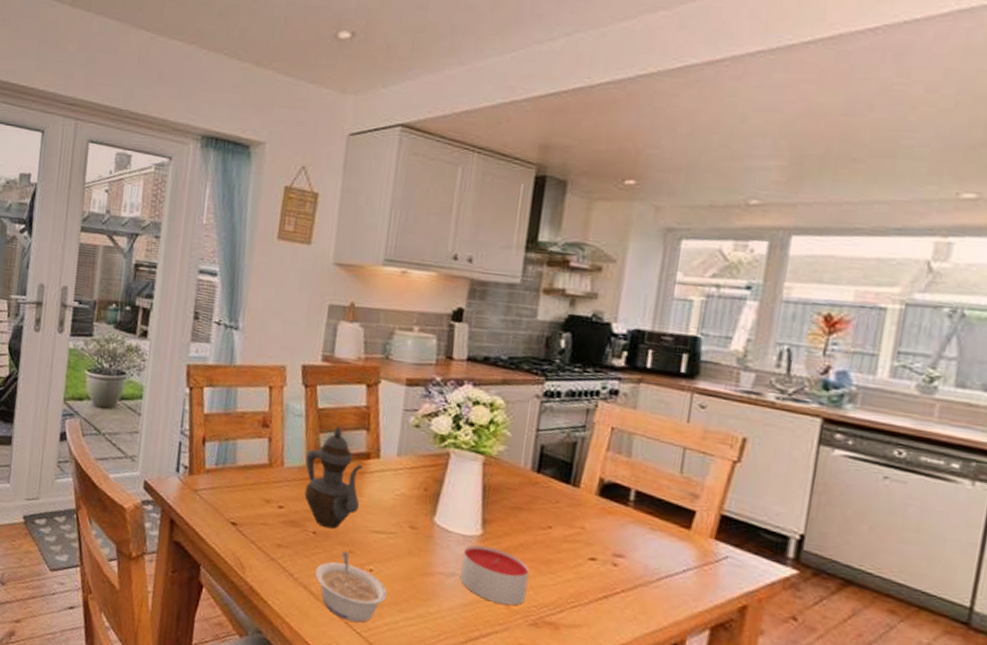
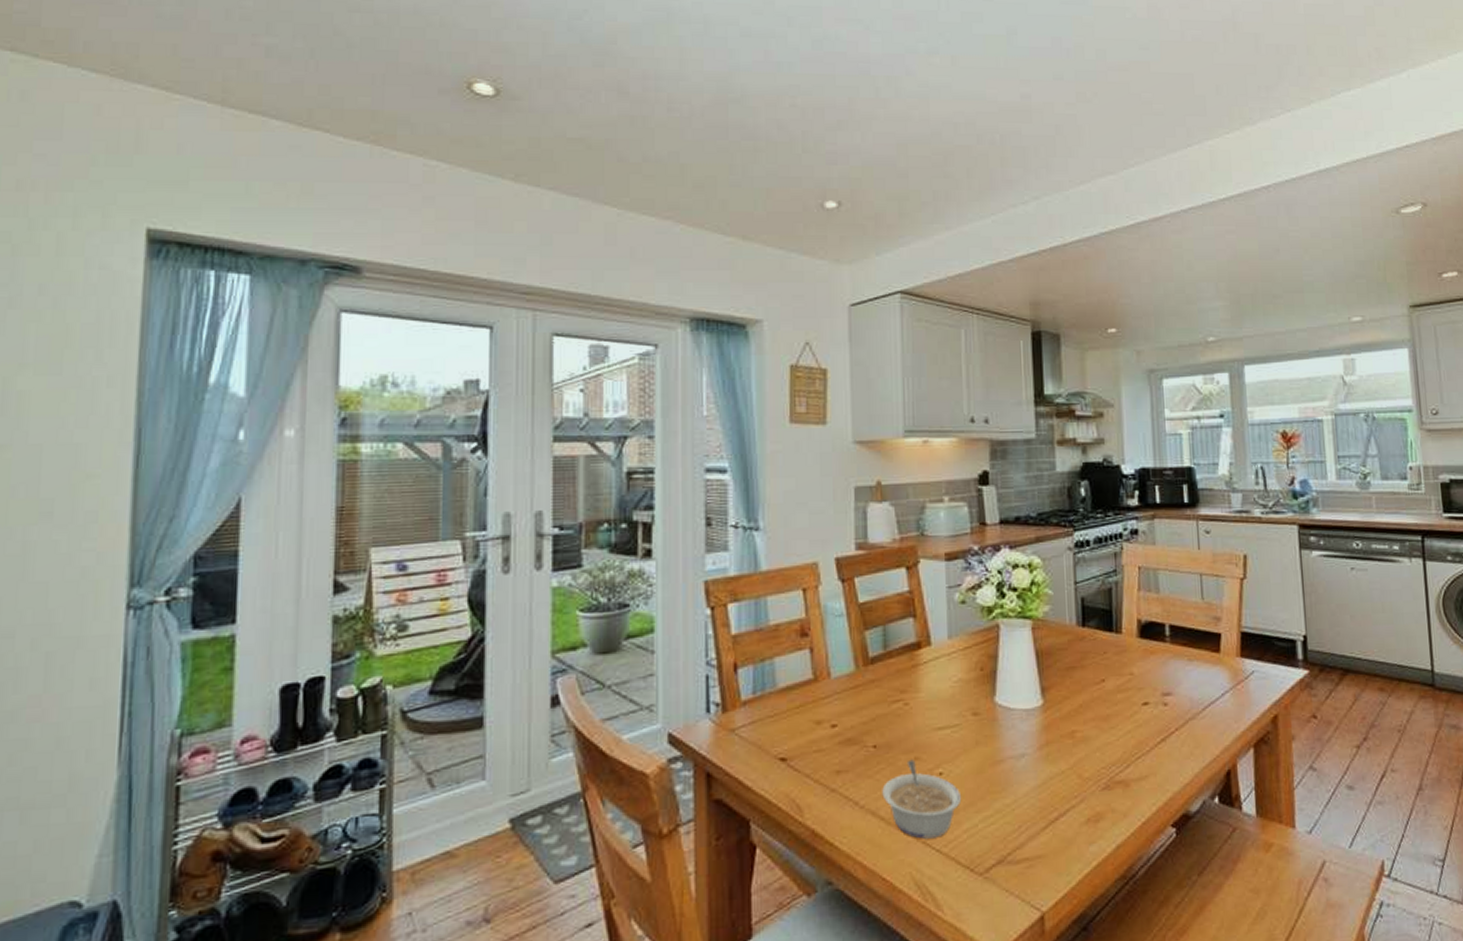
teapot: present [304,425,363,529] -> none [854,617,917,738]
candle: present [460,545,530,606] -> none [1028,716,1094,775]

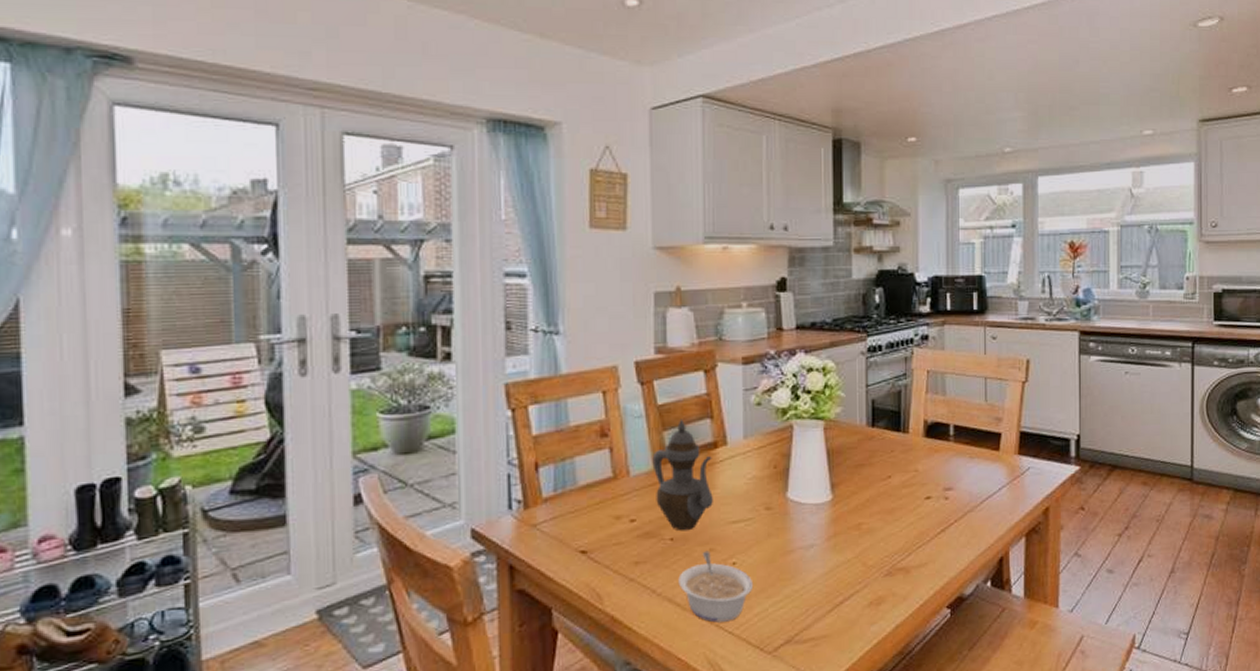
teapot: none [854,617,917,738] -> present [652,419,713,531]

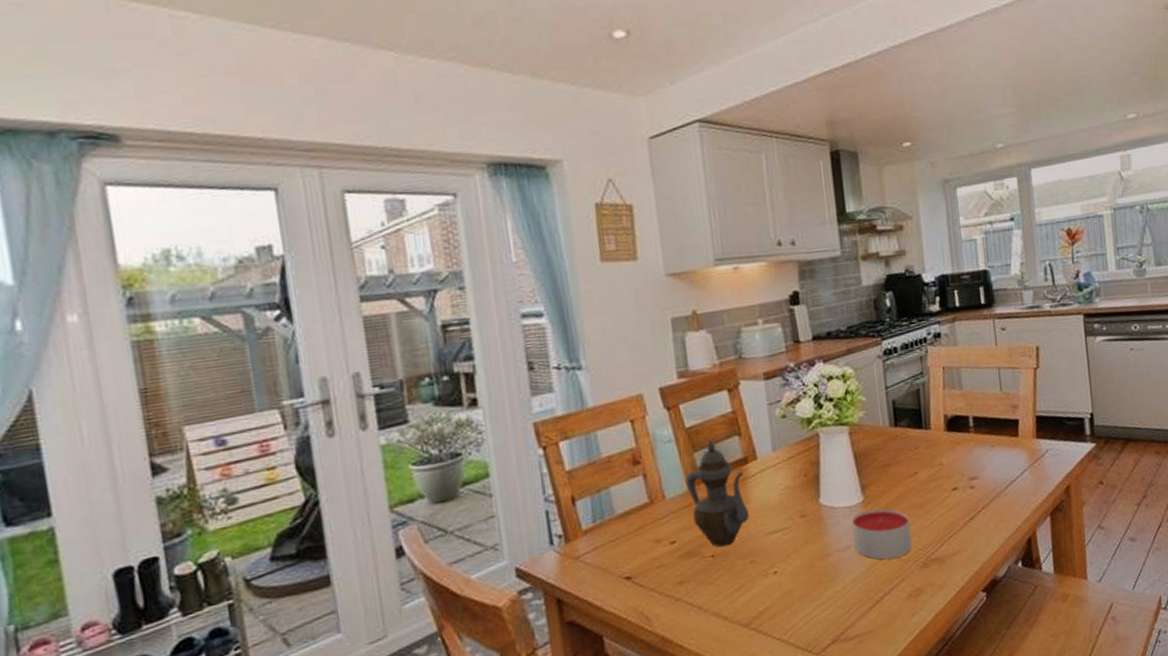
legume: present [678,550,754,623] -> none [723,563,796,631]
candle: none [817,509,878,563] -> present [851,508,912,560]

